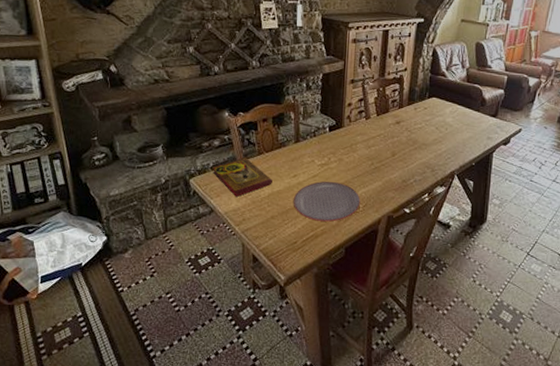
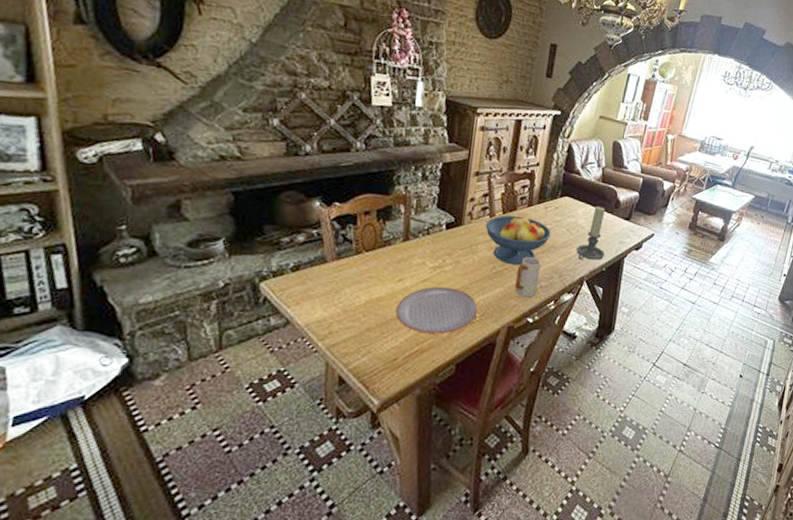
book: present [212,157,272,198] -> none [292,257,372,306]
fruit bowl: none [362,116,422,162] -> present [485,214,551,266]
mug: none [392,153,414,191] -> present [515,256,541,298]
candle holder: none [446,104,473,156] -> present [576,205,606,261]

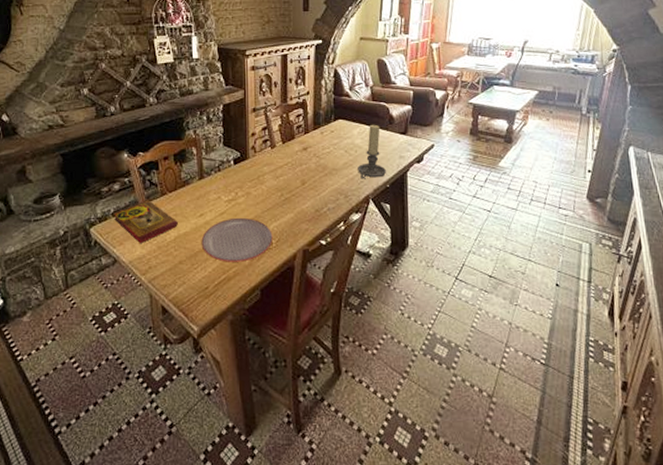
book: none [292,257,372,306] -> present [113,200,178,244]
fruit bowl: present [485,214,551,266] -> none [268,142,331,191]
mug: present [515,256,541,298] -> none [304,180,326,221]

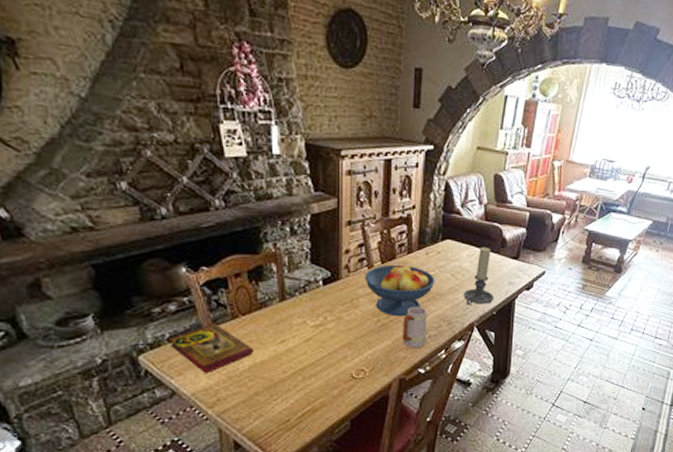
plate: present [201,217,273,262] -> none [282,344,366,393]
fruit bowl: none [268,142,331,191] -> present [364,263,435,317]
mug: none [304,180,326,221] -> present [403,306,427,349]

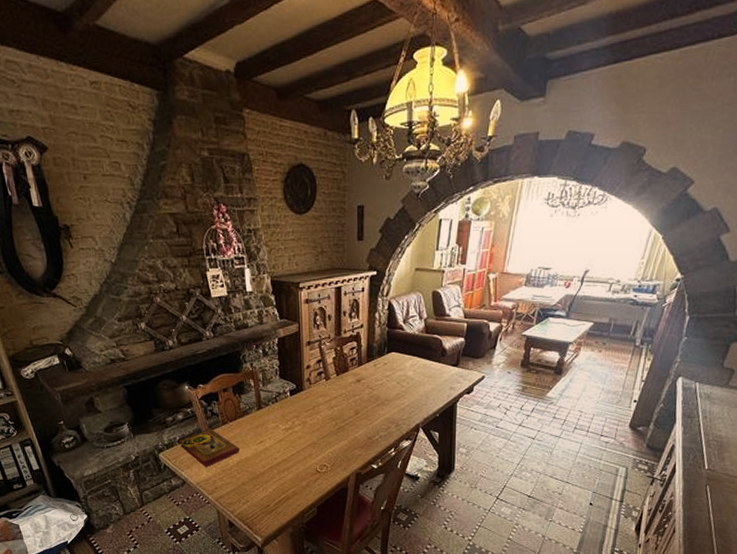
fruit bowl: present [364,263,435,317] -> none [323,375,383,420]
mug: present [403,306,427,349] -> none [357,410,378,447]
candle holder: present [464,246,494,306] -> none [409,356,436,409]

